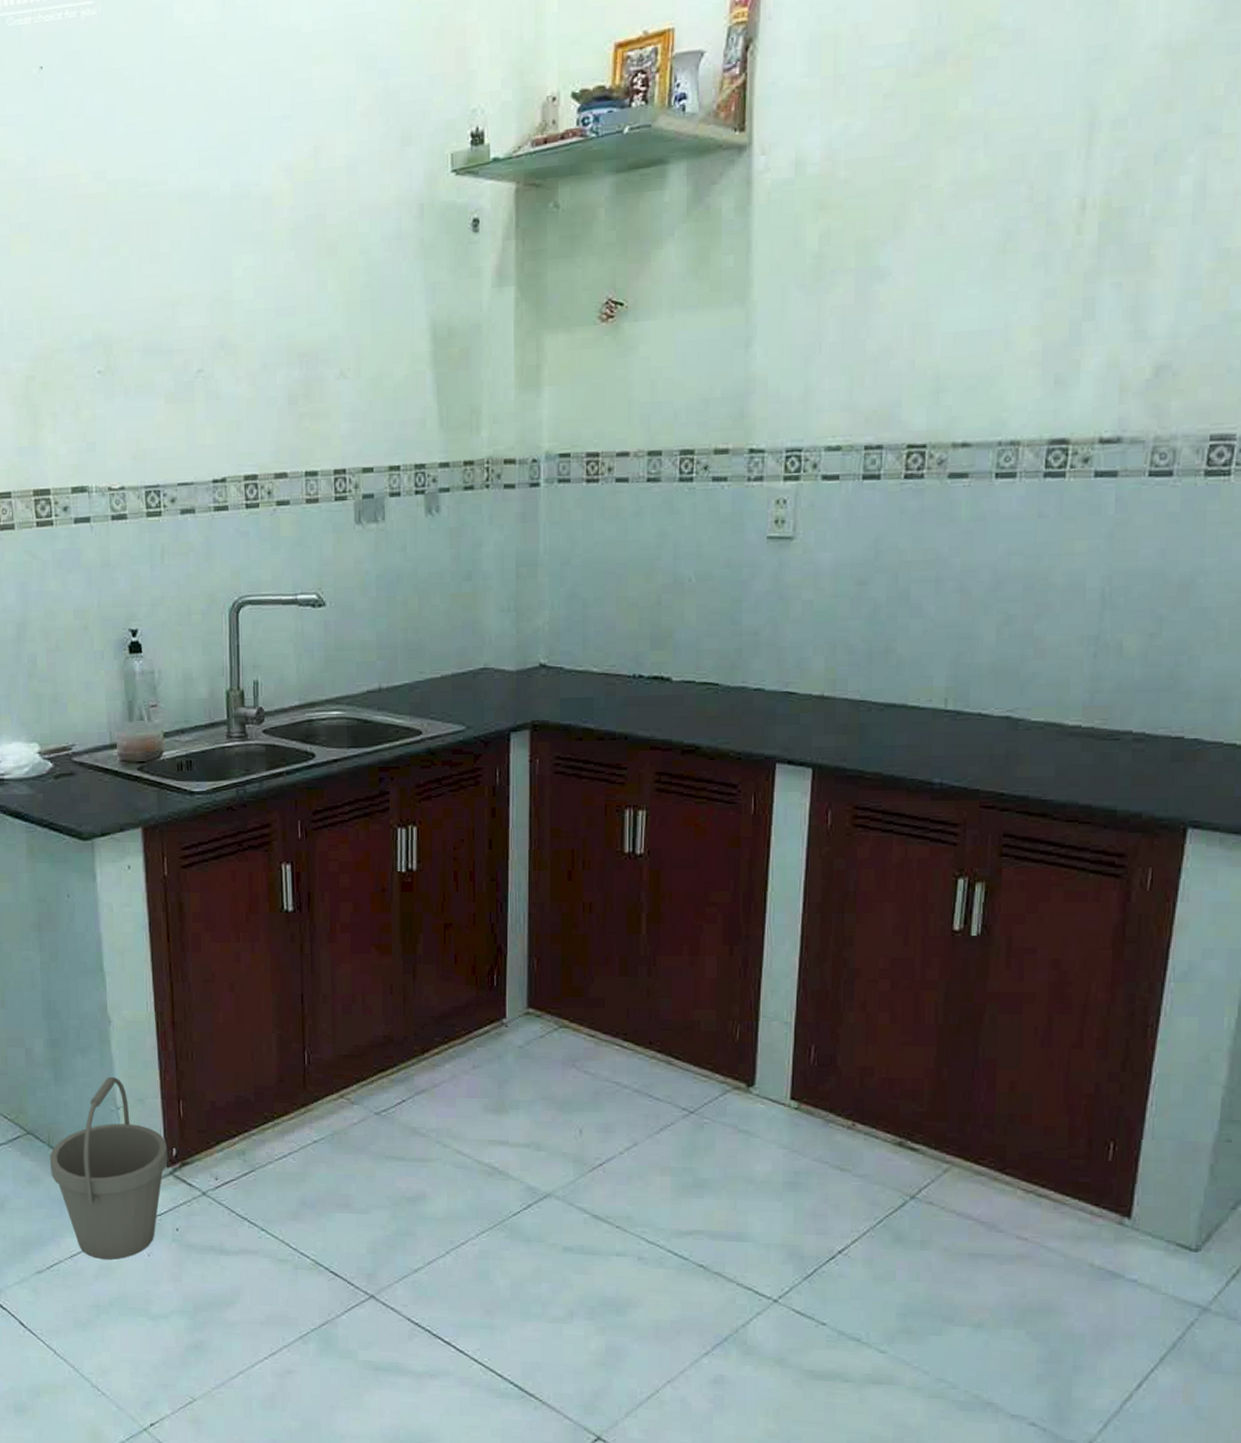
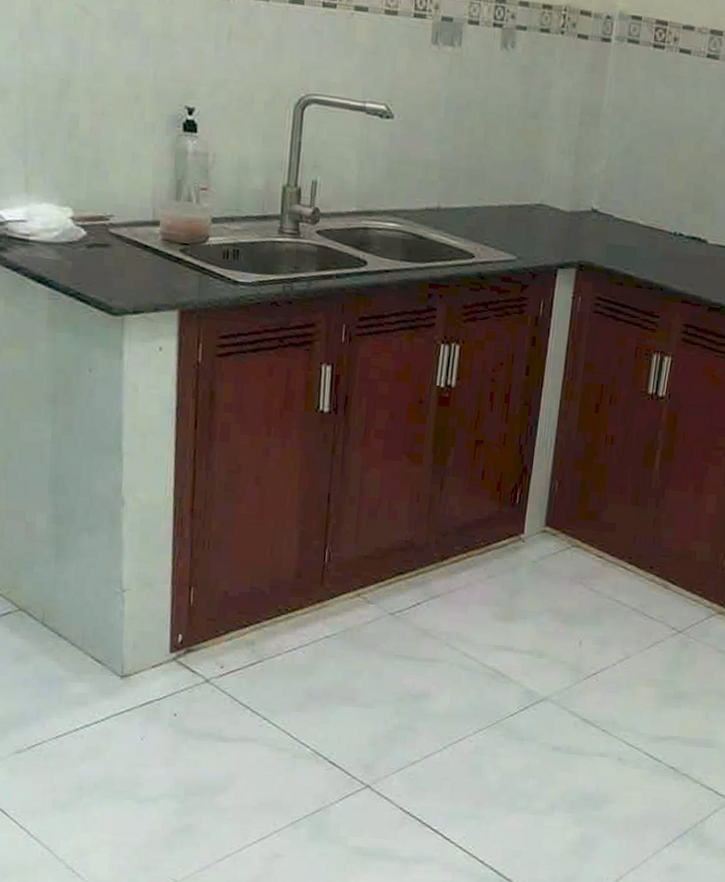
bucket: present [49,1076,168,1260] -> none [41,558,173,742]

